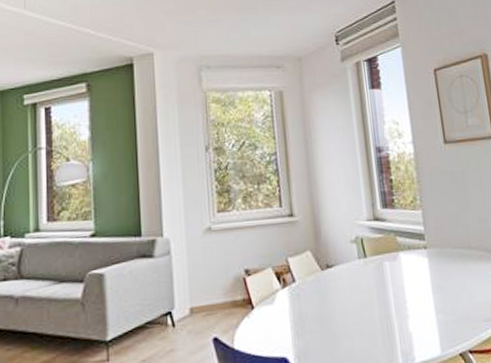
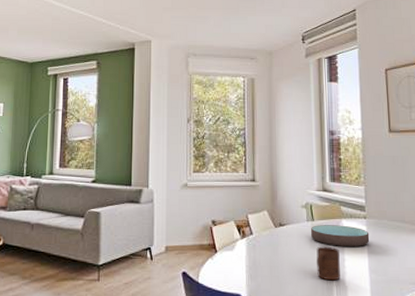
bowl: none [363,259,433,286] -> present [310,225,370,248]
cup: none [372,286,403,328] -> present [316,246,340,281]

